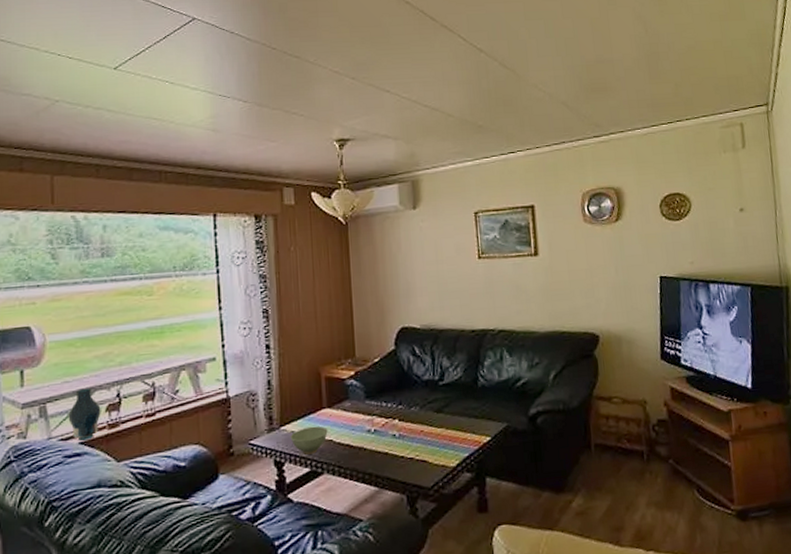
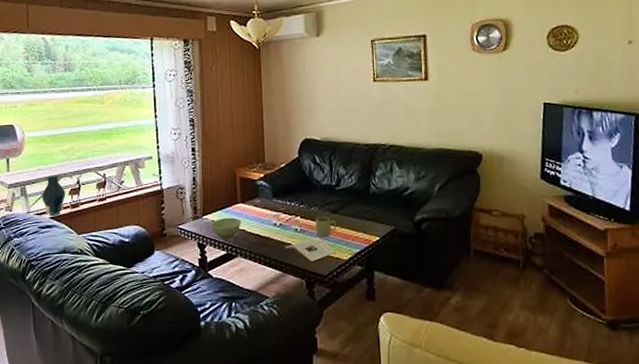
magazine: none [381,443,443,473] -> present [285,238,337,262]
mug: none [416,416,442,443] -> present [315,216,337,238]

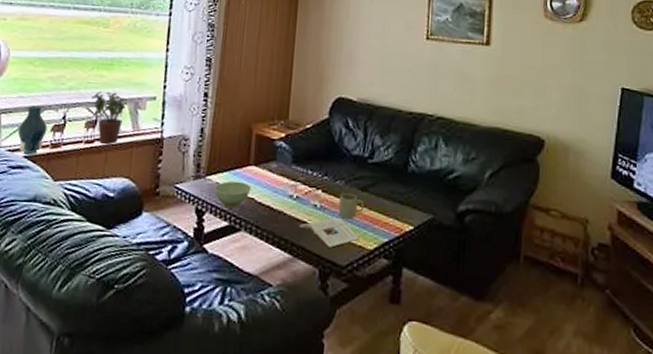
potted plant: none [98,156,127,200] -> present [91,91,126,144]

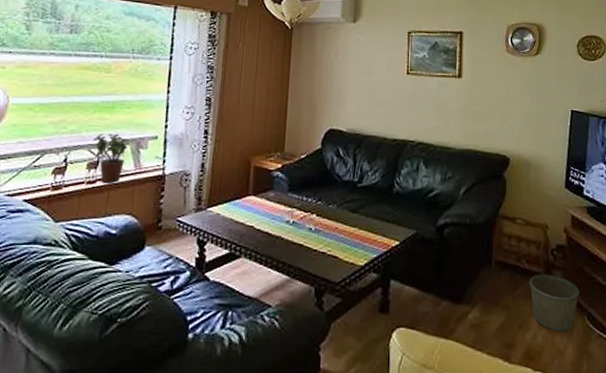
vase: present [17,105,48,155] -> none [17,150,48,198]
bowl: present [214,181,251,209] -> none [215,211,250,237]
magazine: present [299,218,361,248] -> none [295,239,352,267]
mug: present [338,192,365,219] -> none [331,215,355,239]
basket: none [563,275,625,344] -> present [529,274,580,332]

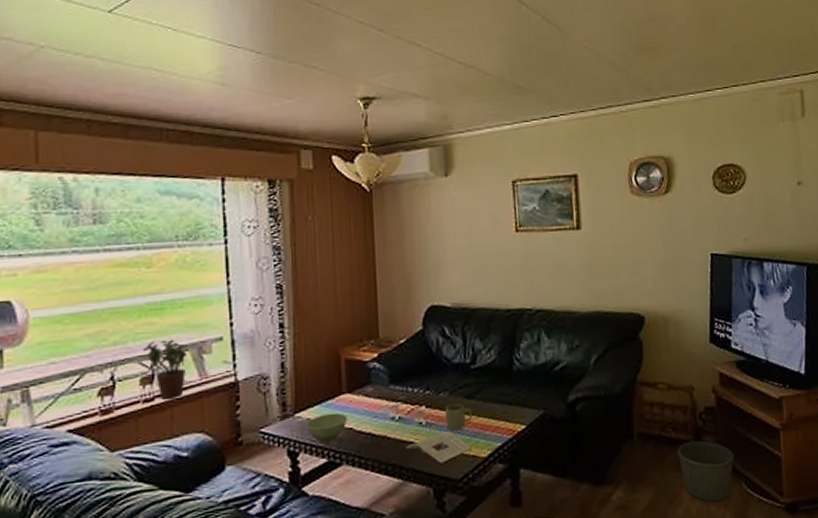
bowl: none [215,211,250,237] -> present [305,413,348,444]
magazine: none [295,239,352,267] -> present [406,431,473,464]
mug: none [331,215,355,239] -> present [445,403,473,431]

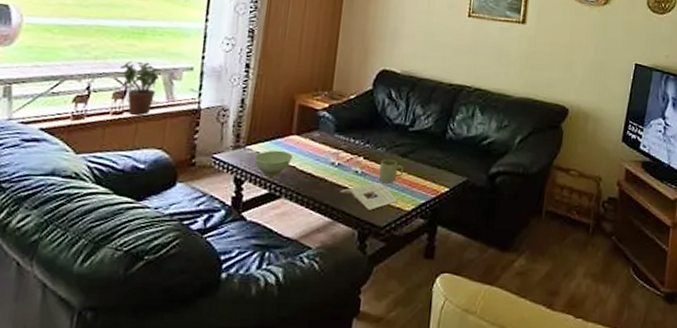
basket: present [677,440,735,502] -> none [578,225,627,282]

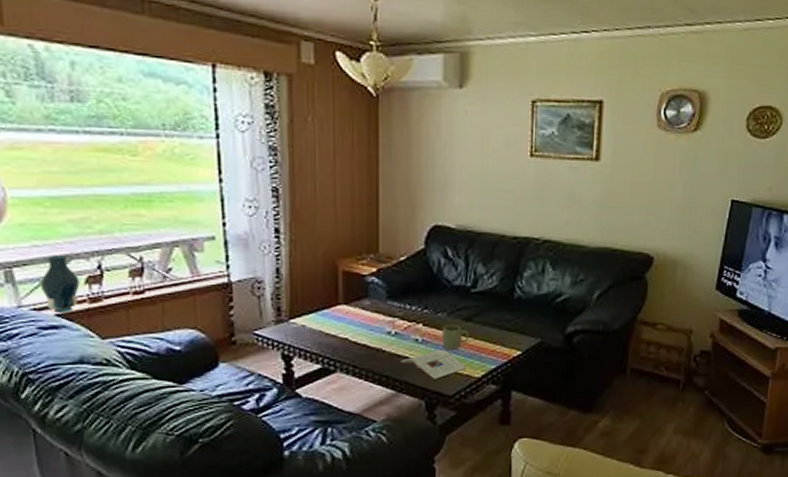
vase: none [32,75,69,127] -> present [40,255,80,312]
potted plant: present [119,61,160,115] -> none [130,233,177,293]
bowl: present [254,150,293,177] -> none [300,322,343,351]

